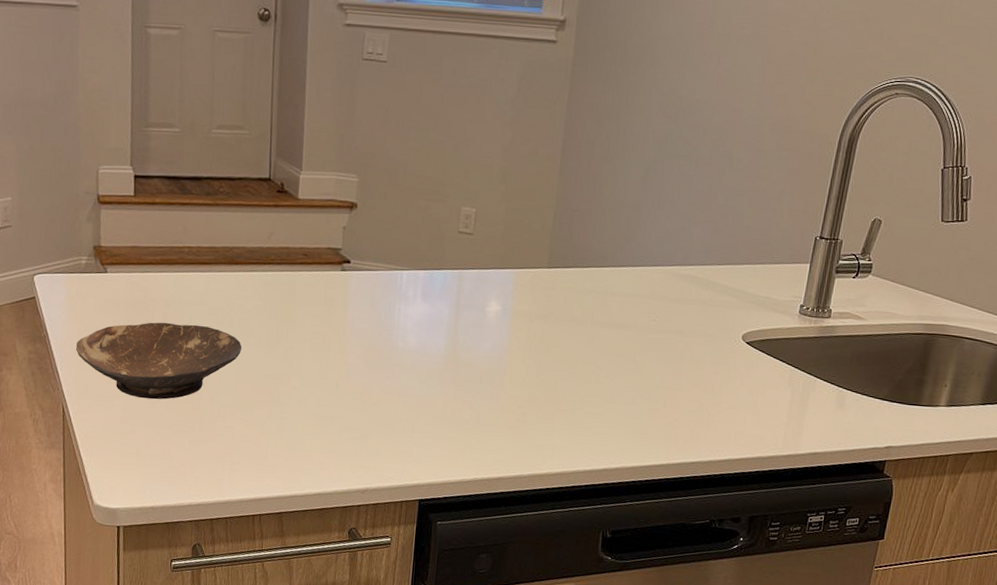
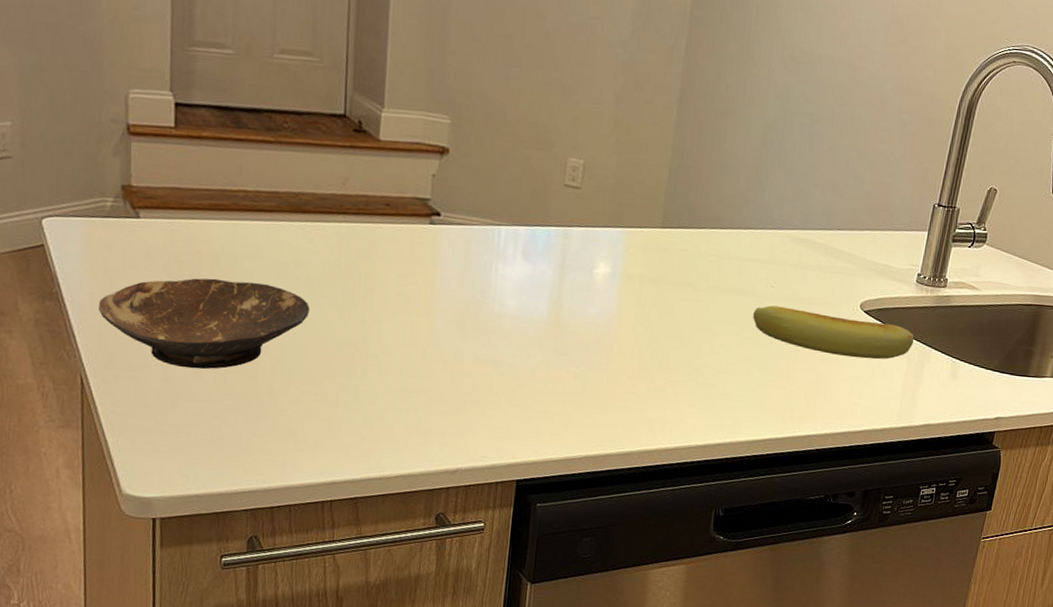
banana: none [636,338,799,389] -> present [753,305,915,360]

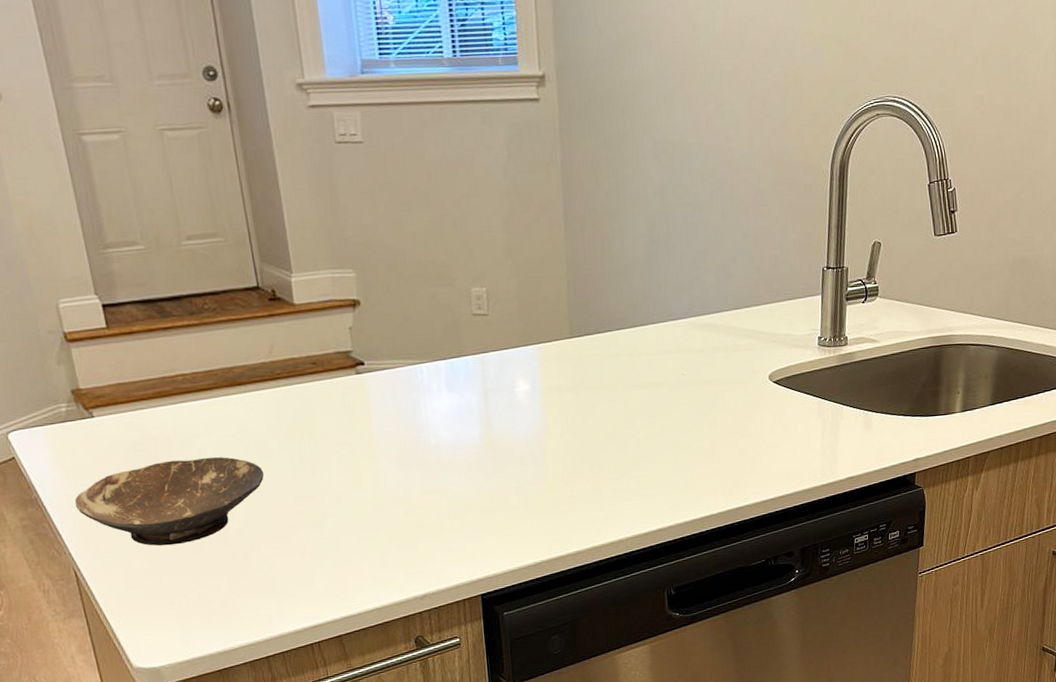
banana: present [753,305,915,360] -> none [670,389,825,428]

